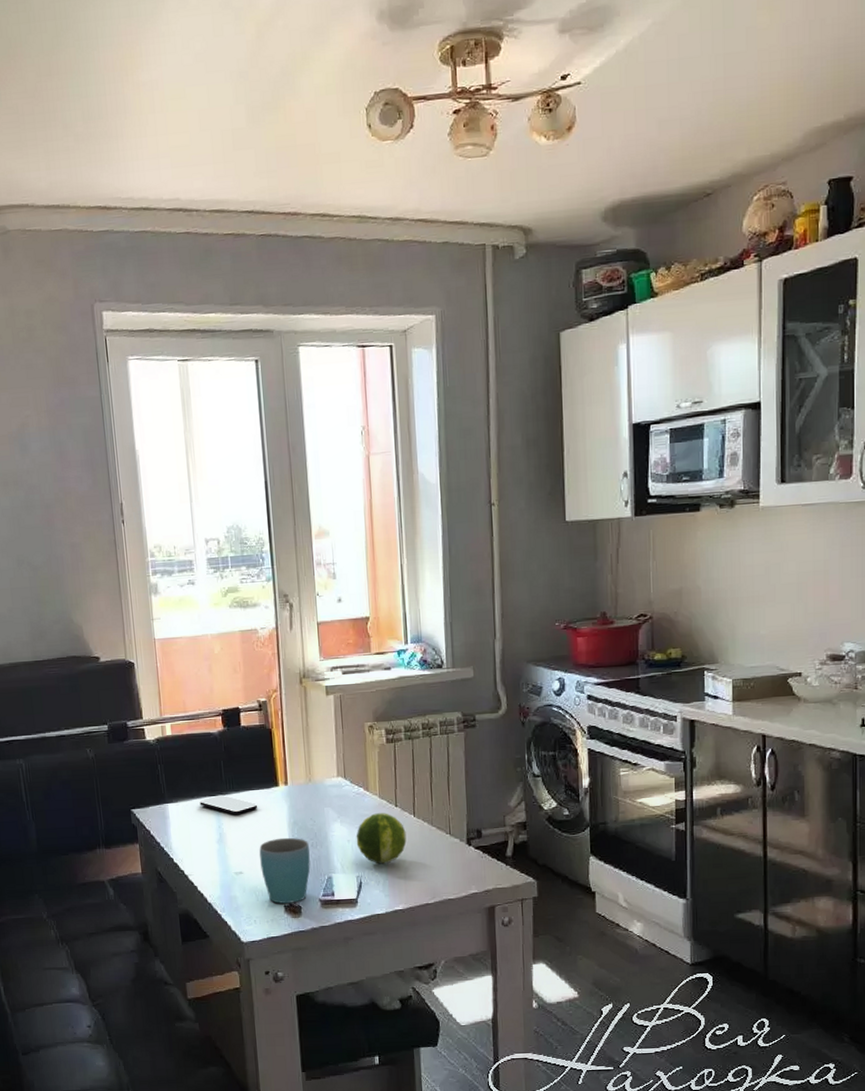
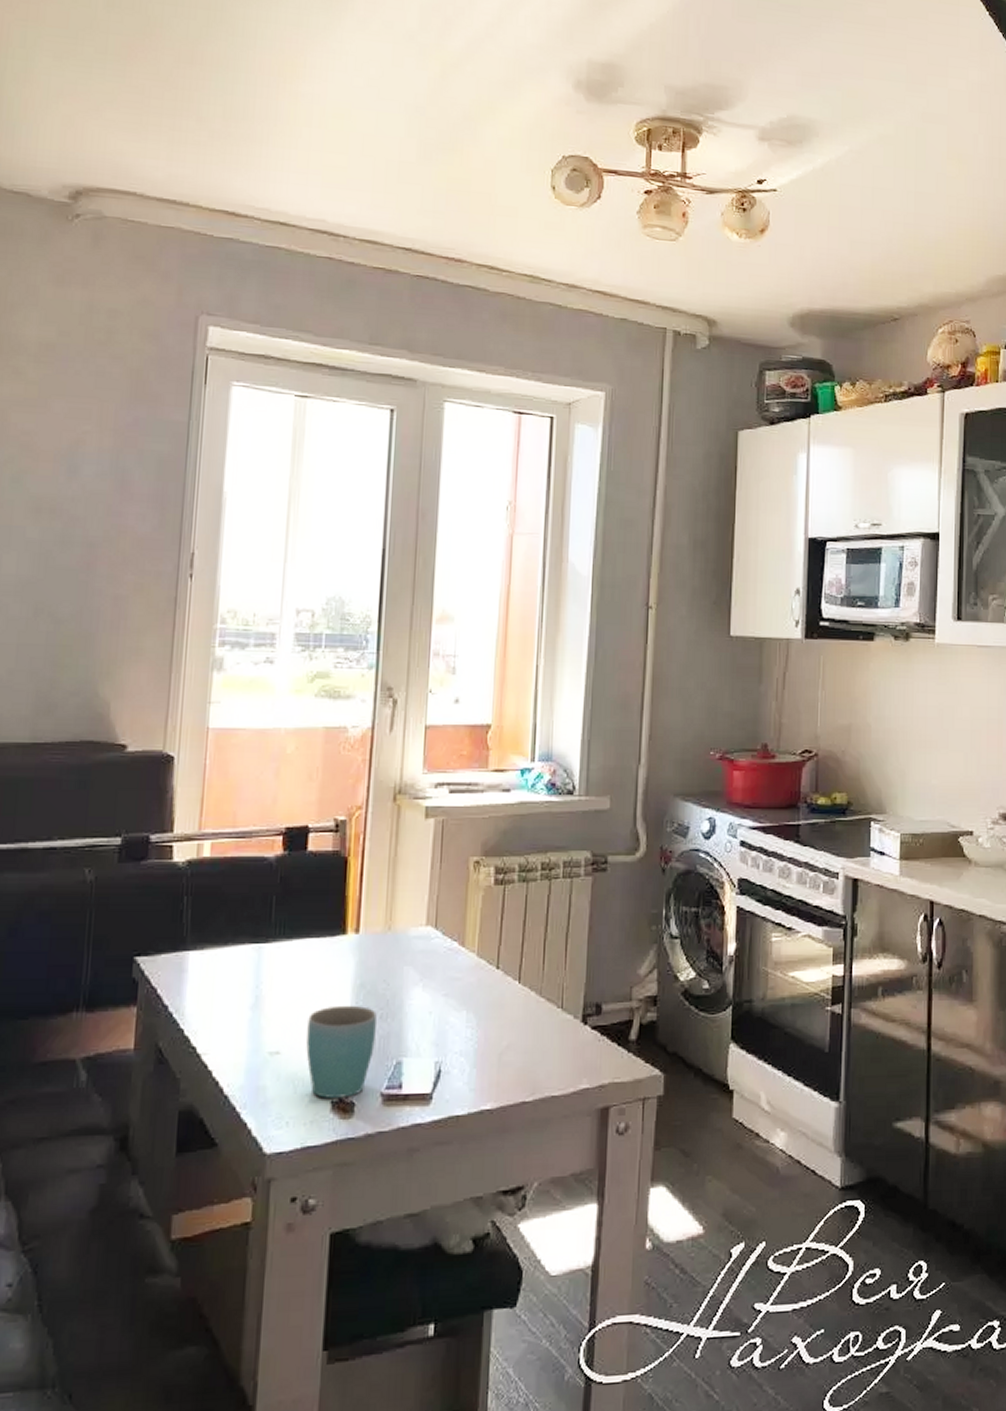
smartphone: present [199,794,258,815] -> none [234,942,315,971]
fruit: present [356,813,407,864] -> none [440,976,507,1046]

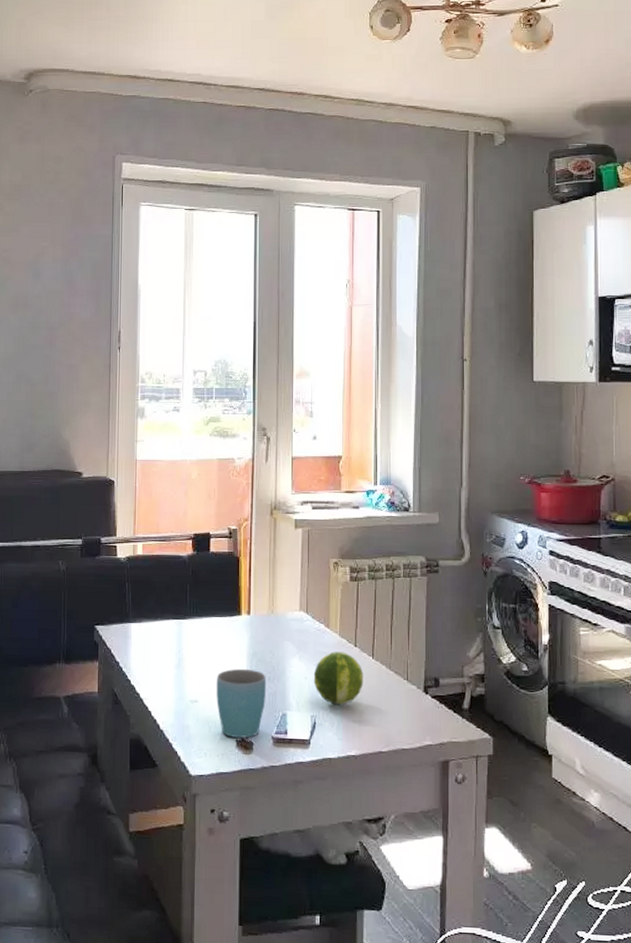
fruit: none [440,976,507,1046] -> present [313,652,364,706]

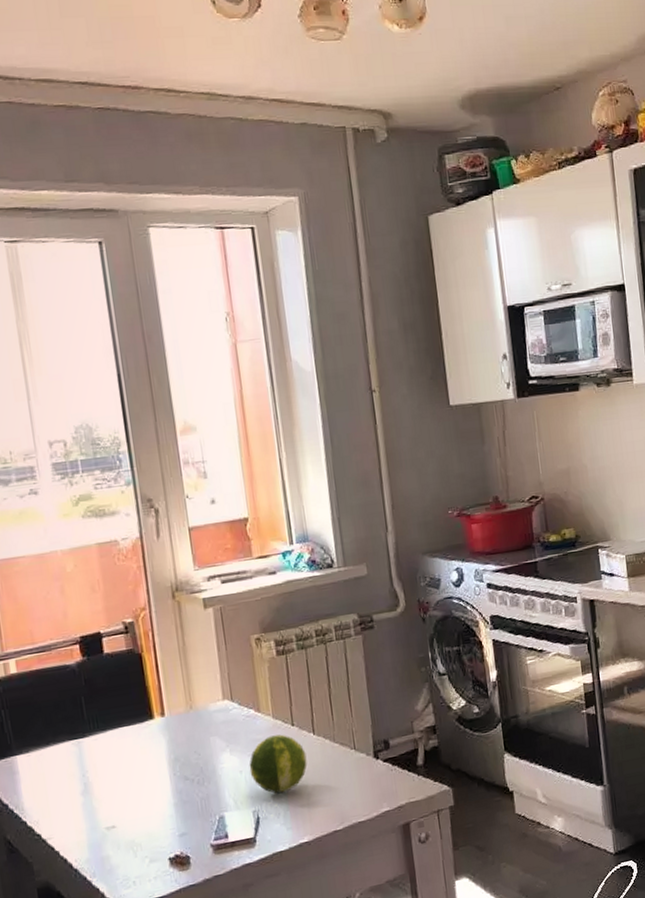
mug: present [216,668,266,738] -> none [134,776,198,857]

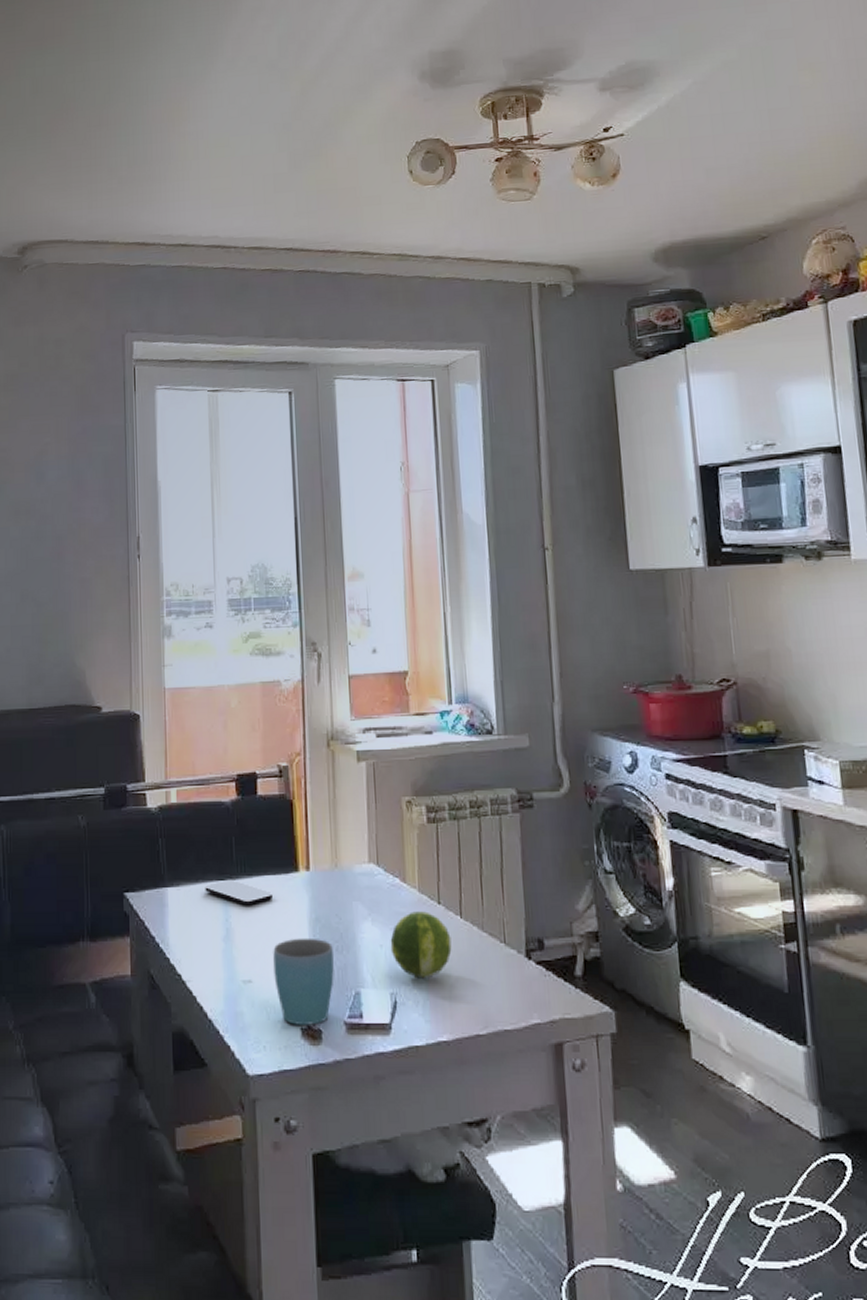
smartphone: none [57,736,130,759] -> present [205,879,274,906]
mug: none [134,776,198,857] -> present [273,937,334,1025]

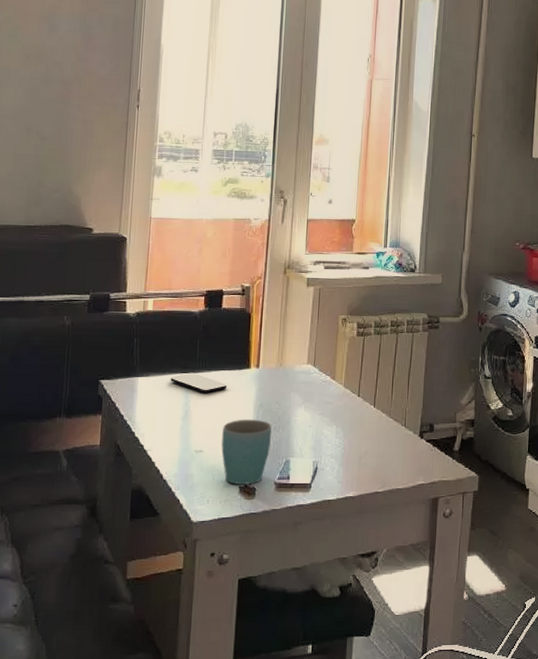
fruit: present [390,911,452,979] -> none [317,401,365,451]

